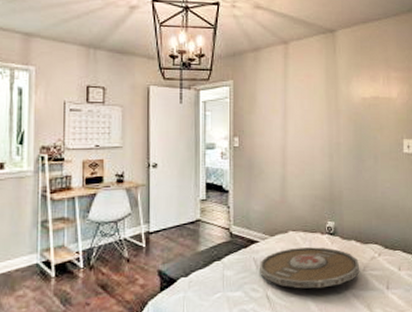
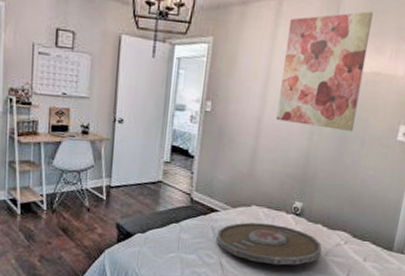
wall art: none [296,48,365,150] -> present [276,11,373,131]

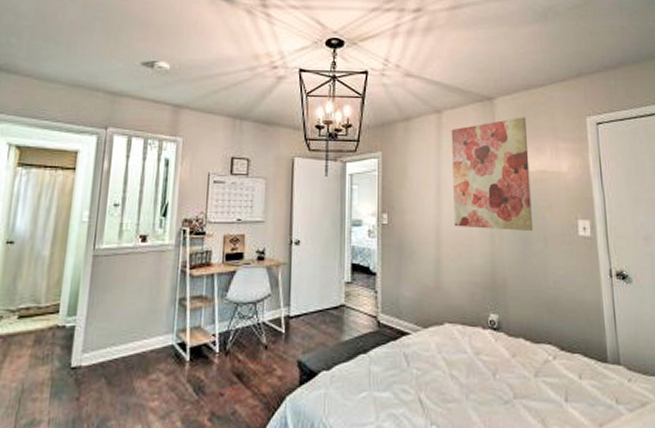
serving tray: present [216,222,322,266] -> none [411,344,531,395]

